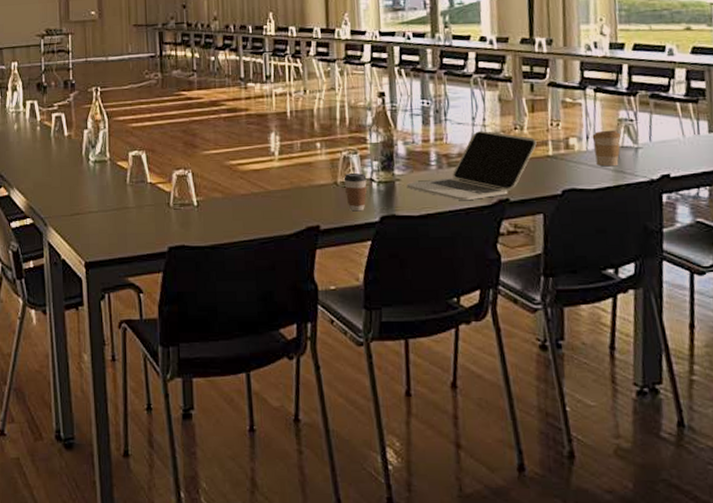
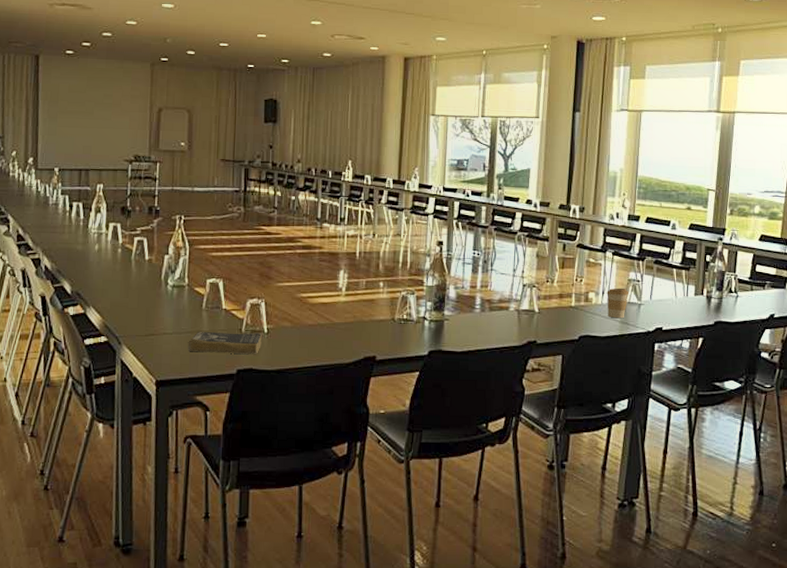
book: none [115,206,192,231] -> present [188,331,262,355]
coffee cup: present [343,173,367,212] -> none [400,312,420,346]
laptop: present [406,131,537,201] -> none [454,281,563,341]

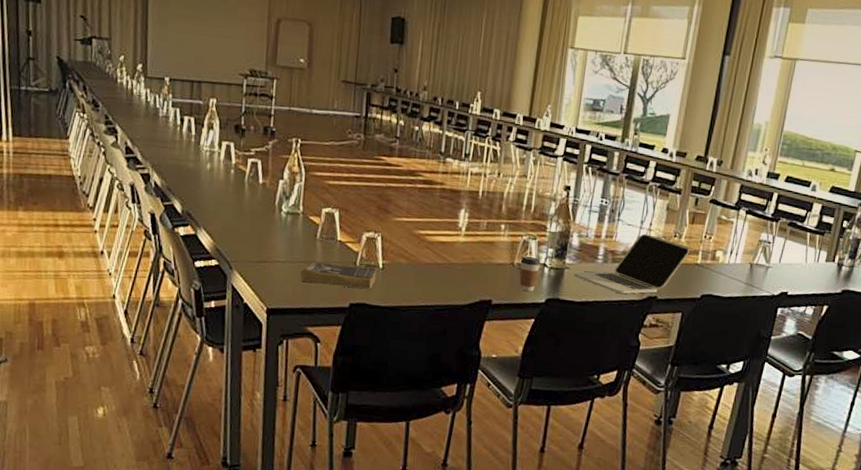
coffee cup: none [400,312,420,346] -> present [519,257,541,292]
laptop: none [454,281,563,341] -> present [574,234,690,294]
coffee cup: present [607,288,628,319] -> none [733,248,758,280]

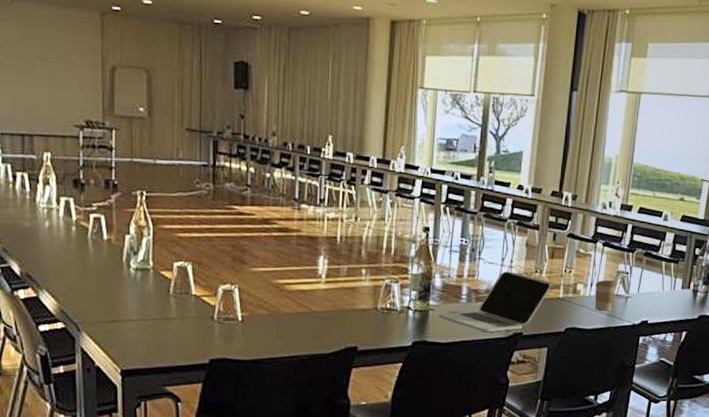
book: present [300,261,377,290] -> none [155,318,236,344]
coffee cup: present [519,257,541,292] -> none [383,301,405,336]
coffee cup: none [733,248,758,280] -> present [595,280,617,311]

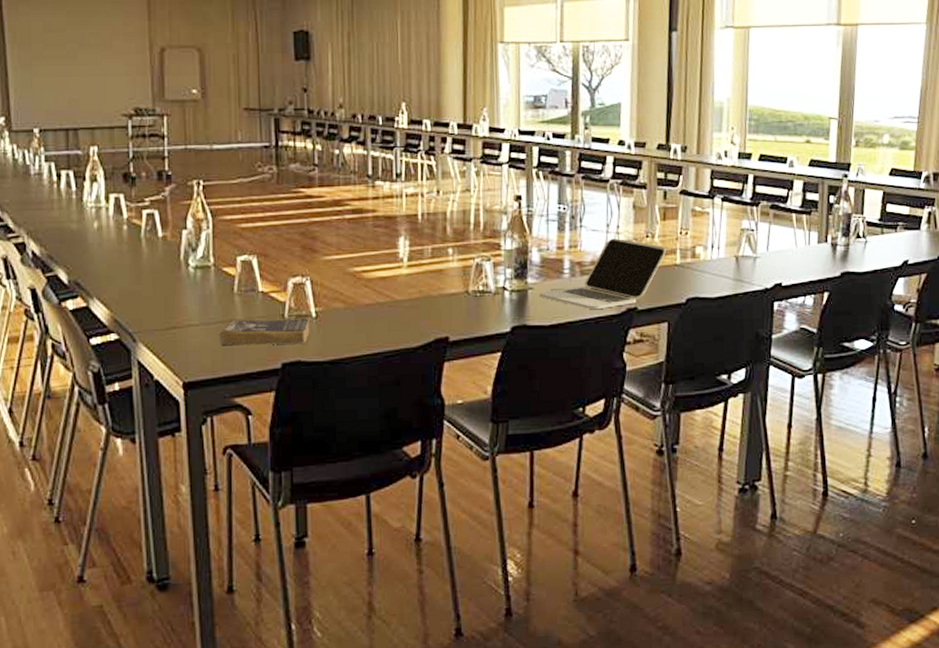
book: none [155,318,236,344] -> present [219,317,310,346]
coffee cup: present [595,280,617,311] -> none [716,239,742,276]

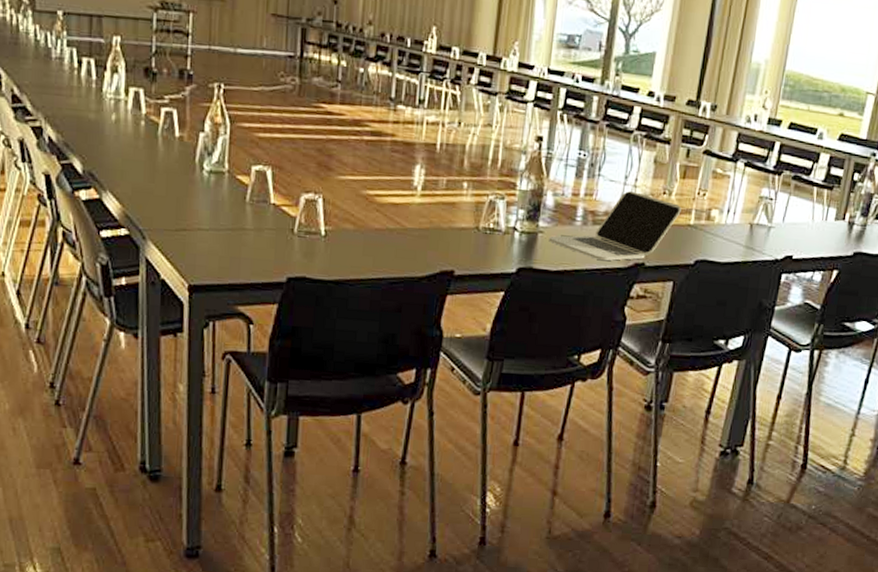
book: present [219,317,310,346] -> none [227,228,318,261]

